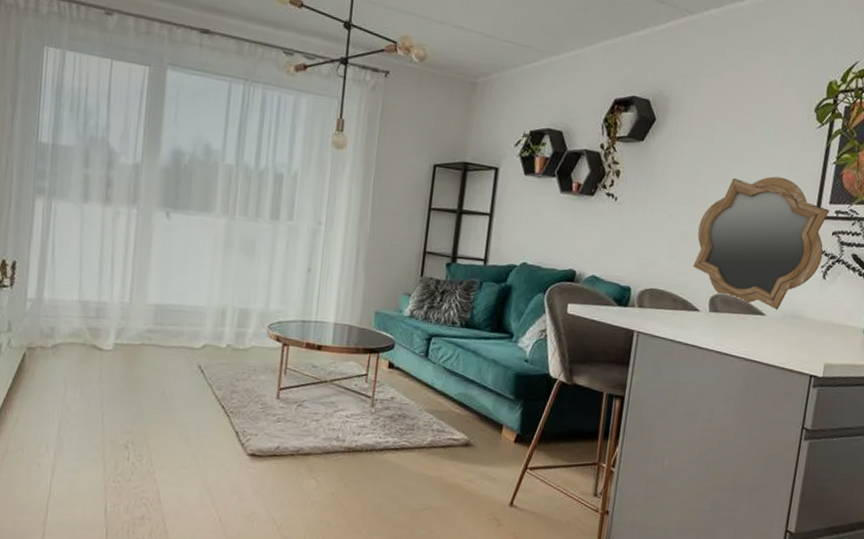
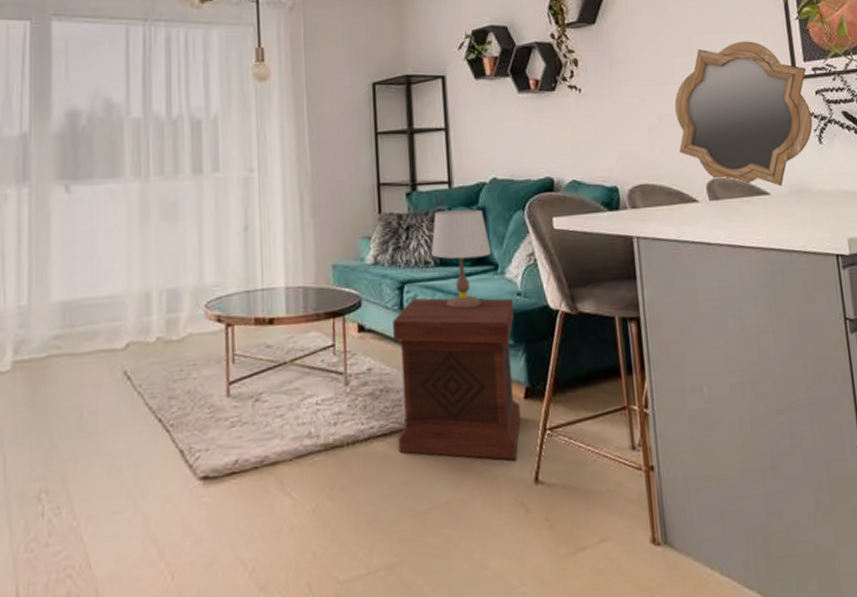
side table: none [405,350,520,486] -> present [393,298,521,460]
table lamp: none [459,282,510,365] -> present [431,209,492,309]

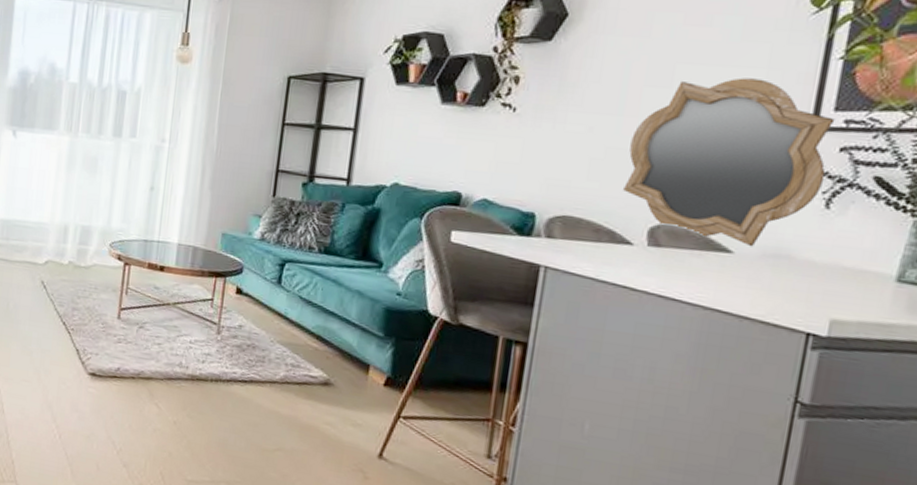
side table: present [393,298,521,460] -> none [255,276,391,434]
table lamp: present [431,209,492,309] -> none [317,204,379,297]

